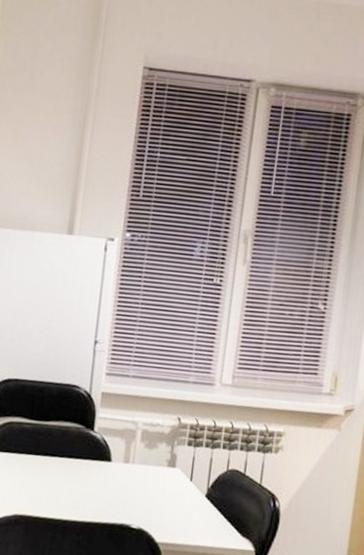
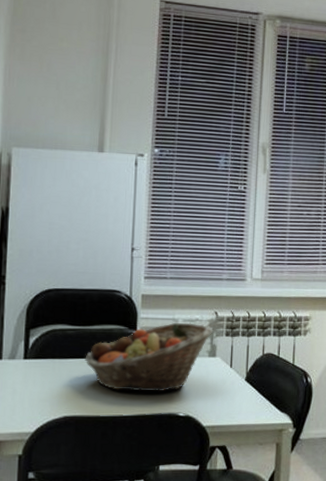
fruit basket: none [39,426,175,500] -> present [85,322,214,392]

